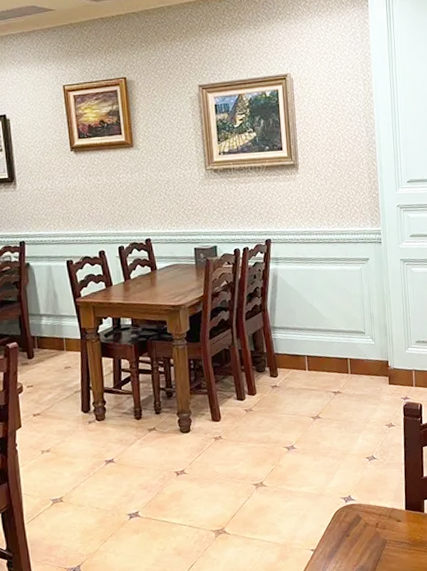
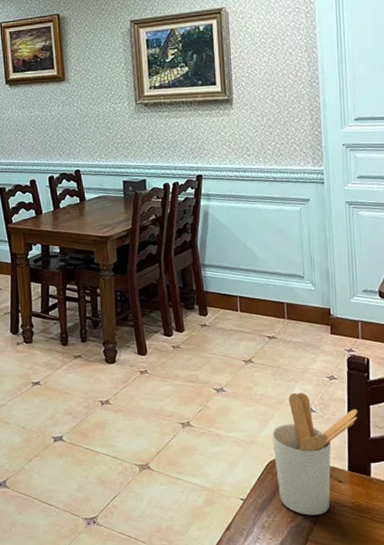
utensil holder: none [339,442,413,557] -> present [272,392,358,516]

